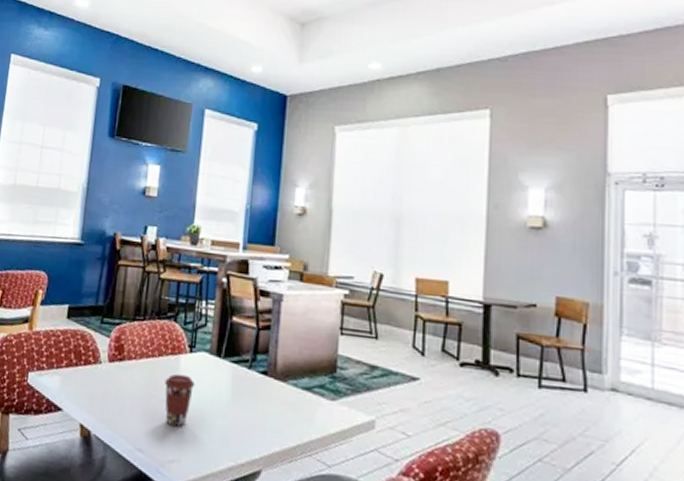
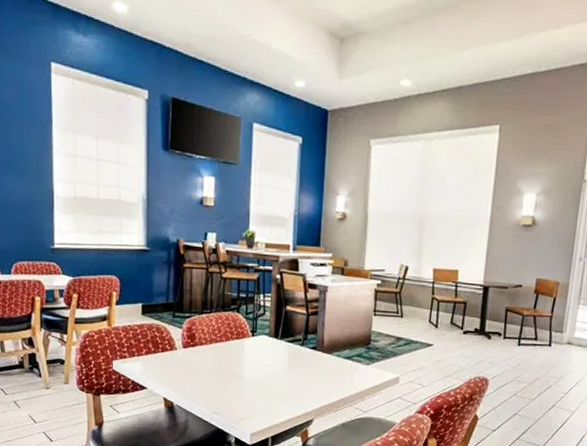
coffee cup: present [165,373,195,427] -> none [233,353,258,394]

